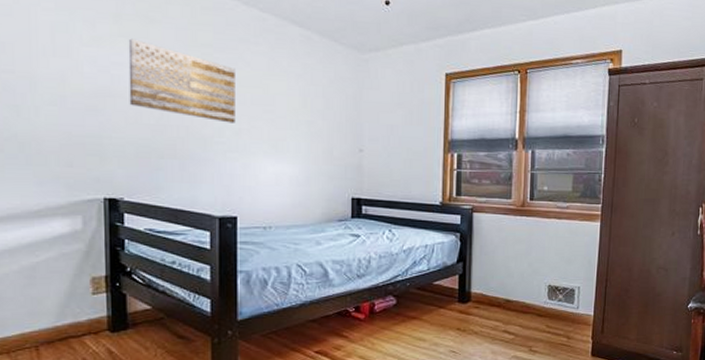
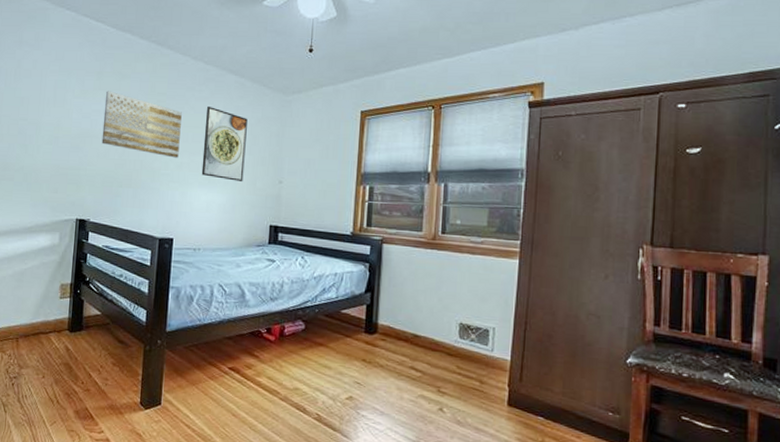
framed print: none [266,63,318,150] -> present [201,107,248,181]

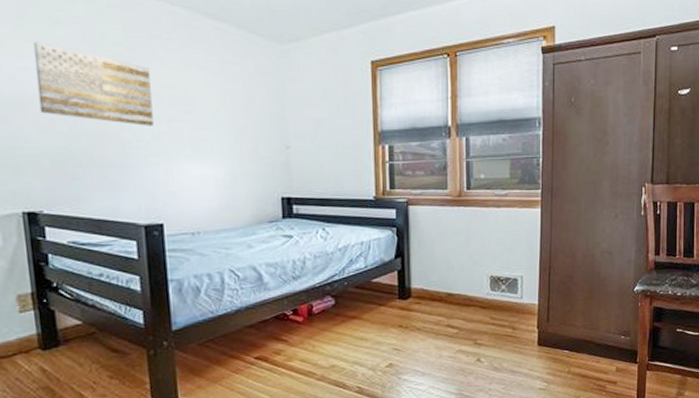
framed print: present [201,107,248,181] -> none [182,60,242,150]

